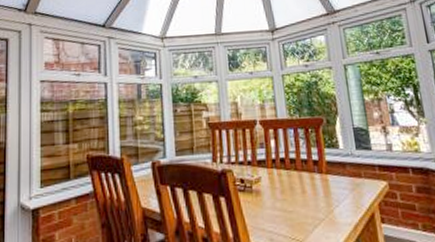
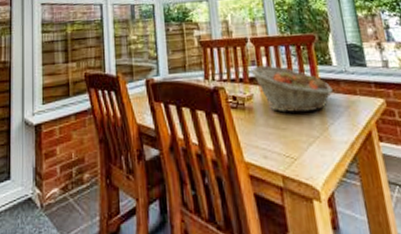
fruit basket: none [259,148,339,195] -> present [251,65,333,113]

